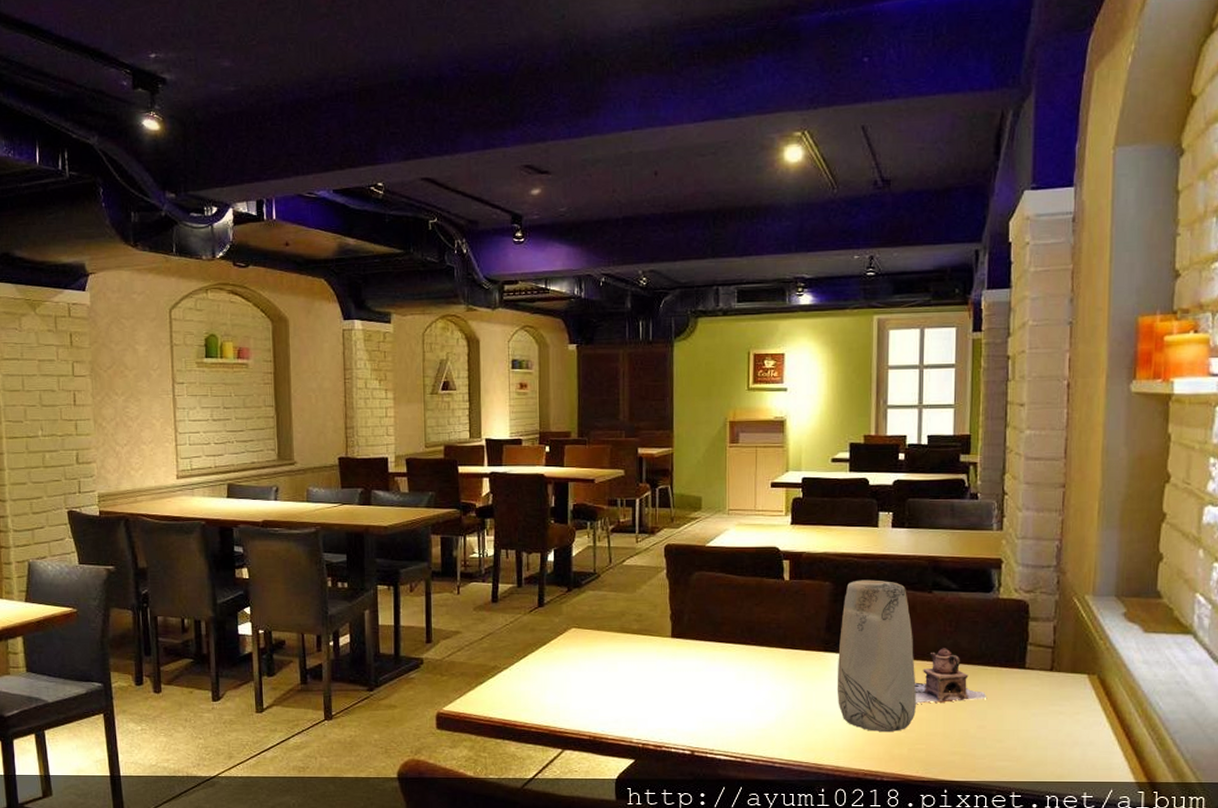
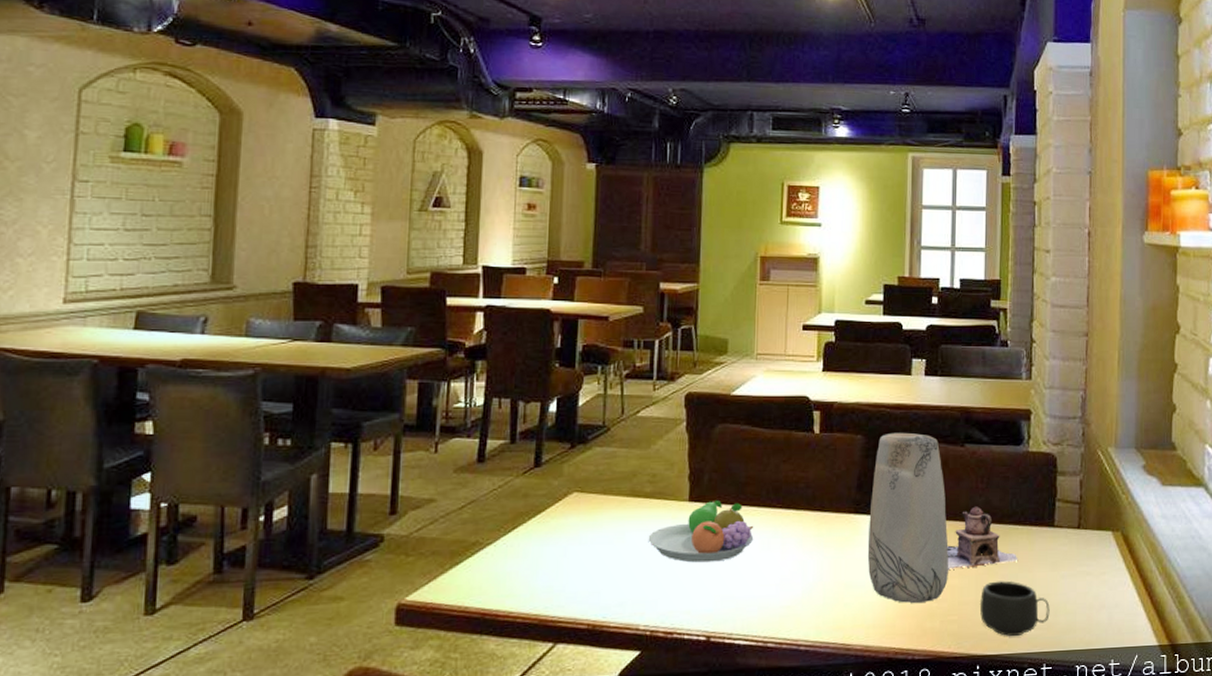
fruit bowl: none [637,638,731,689] -> present [648,501,754,563]
mug: none [947,716,1020,767] -> present [979,581,1050,637]

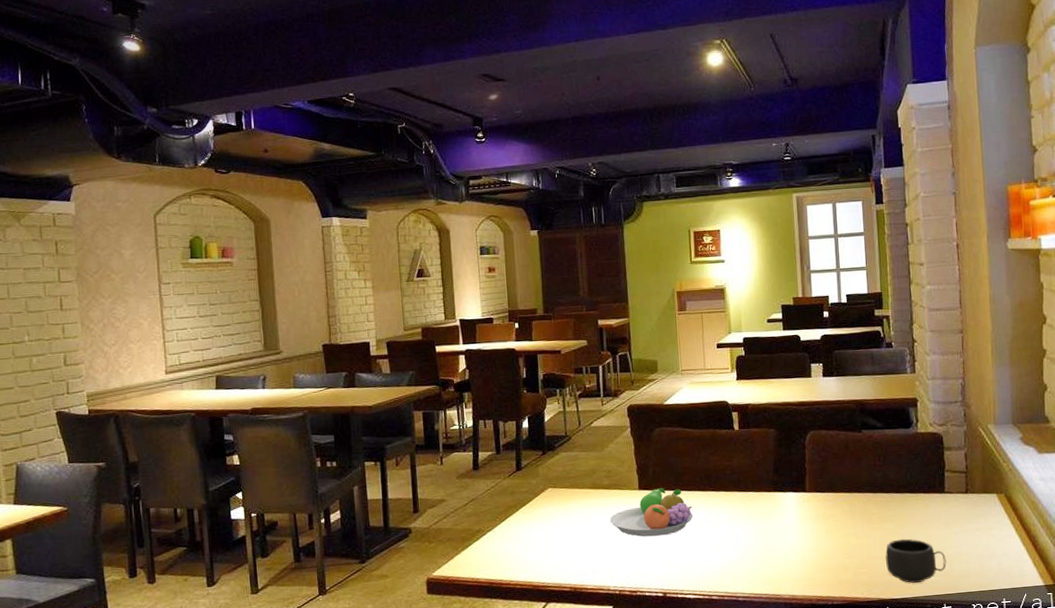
vase: present [867,432,949,604] -> none [786,424,857,561]
teapot: present [947,506,1018,570] -> none [854,480,916,532]

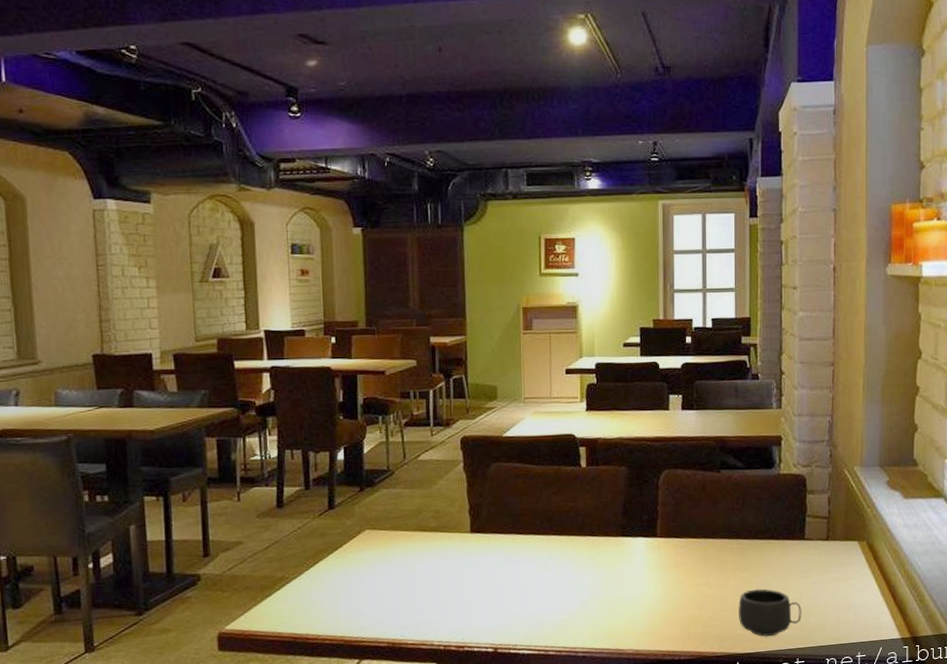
fruit bowl: present [610,488,694,537] -> none [436,531,531,586]

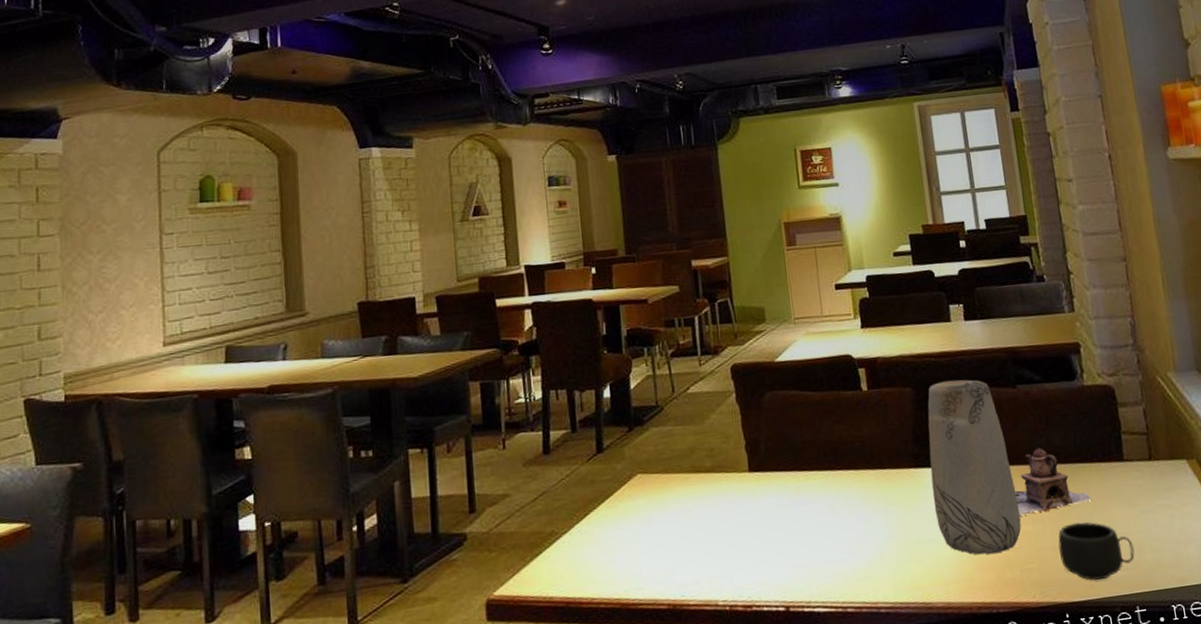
vase: none [634,462,709,612] -> present [927,379,1022,555]
teapot: none [707,525,772,581] -> present [1015,447,1092,516]

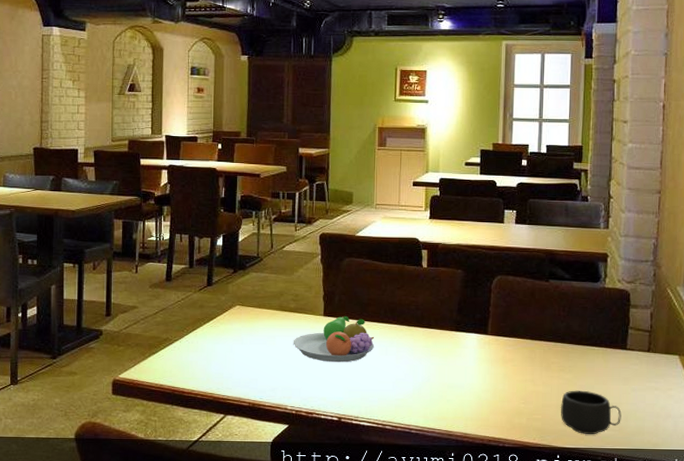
fruit bowl: none [714,468,818,533] -> present [293,316,375,362]
vase: present [927,379,1022,555] -> none [466,268,534,404]
teapot: present [1015,447,1092,516] -> none [533,330,594,379]

